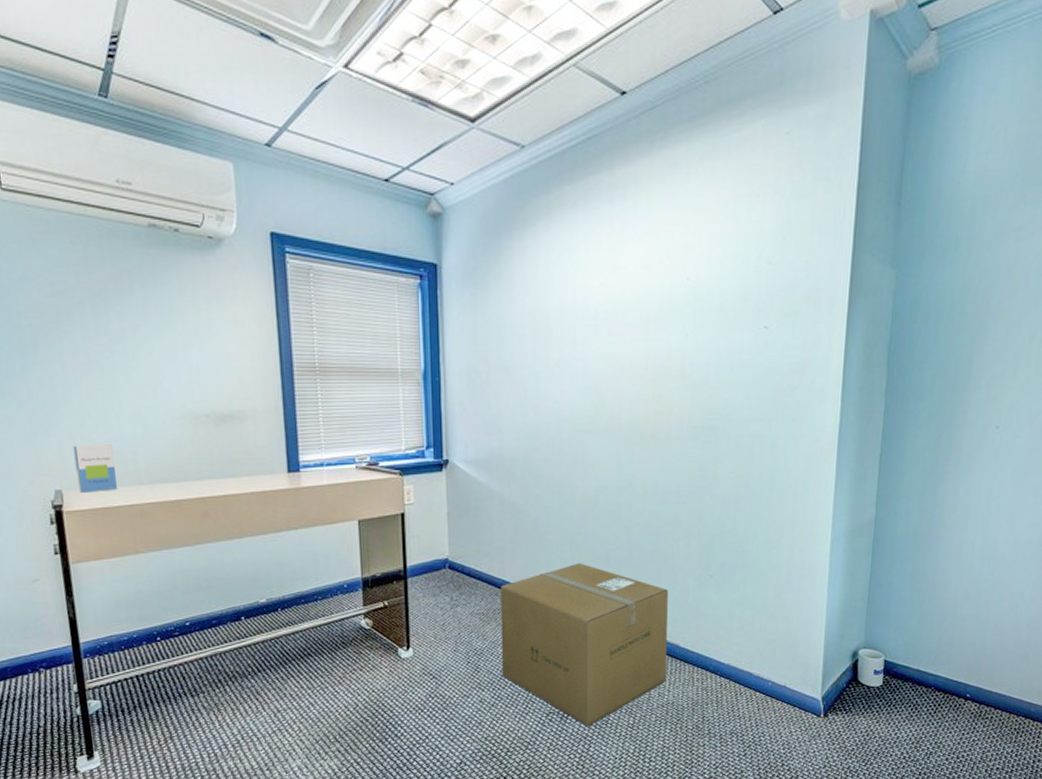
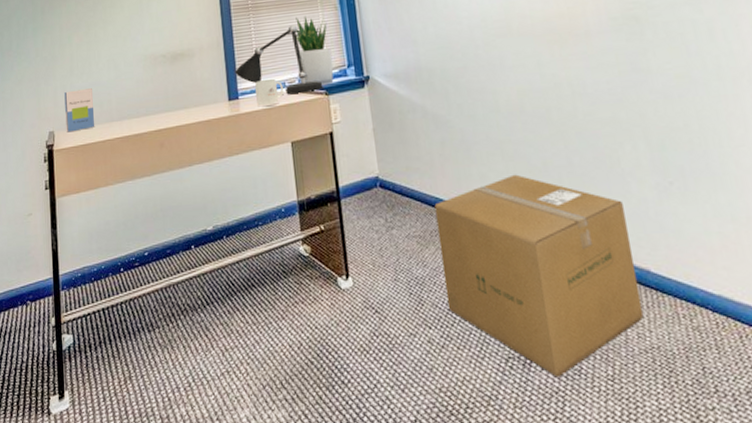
desk lamp: none [296,398,399,472] -> present [235,25,325,95]
mug: none [319,453,353,482] -> present [254,78,284,108]
planter: none [369,388,411,466] -> present [296,16,334,86]

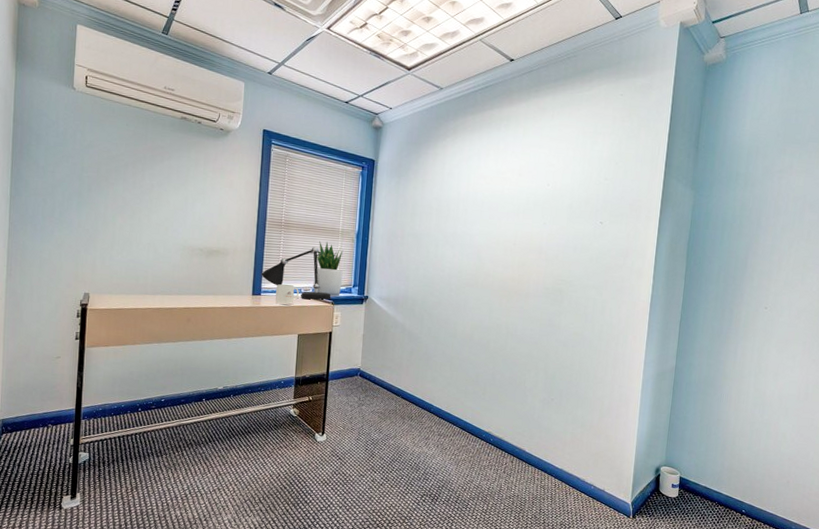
book: present [64,88,94,133] -> none [101,262,130,297]
box: present [434,174,644,378] -> none [390,380,520,509]

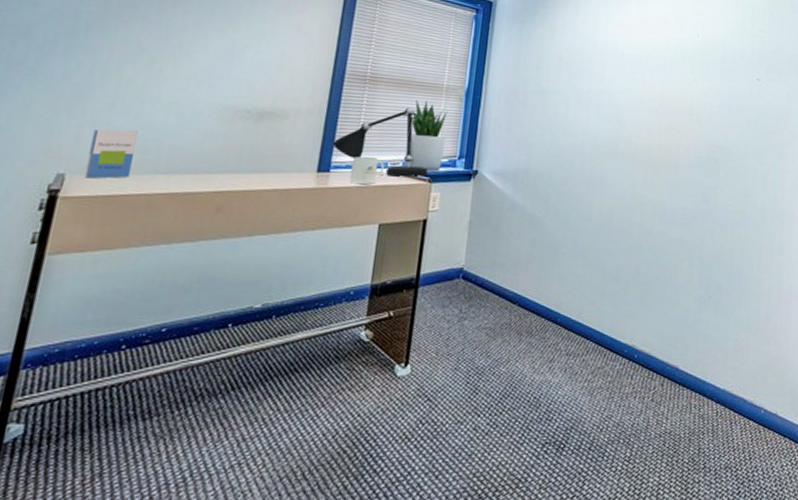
book: none [101,262,130,297] -> present [84,129,138,179]

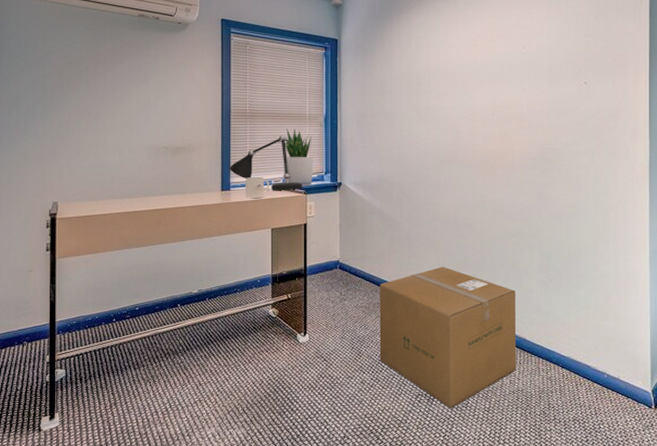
book: present [84,129,138,179] -> none [69,169,97,204]
box: none [500,278,671,460] -> present [379,266,517,409]

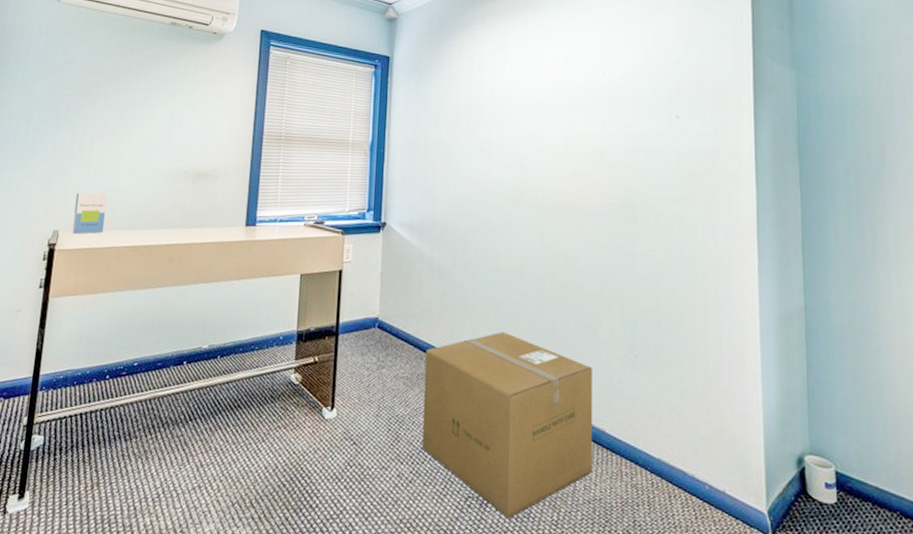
book: none [69,169,97,204] -> present [72,192,107,234]
desk lamp: present [229,135,304,191] -> none [256,164,342,230]
mug: present [245,176,269,199] -> none [273,210,302,238]
planter: present [283,128,313,187] -> none [318,156,355,225]

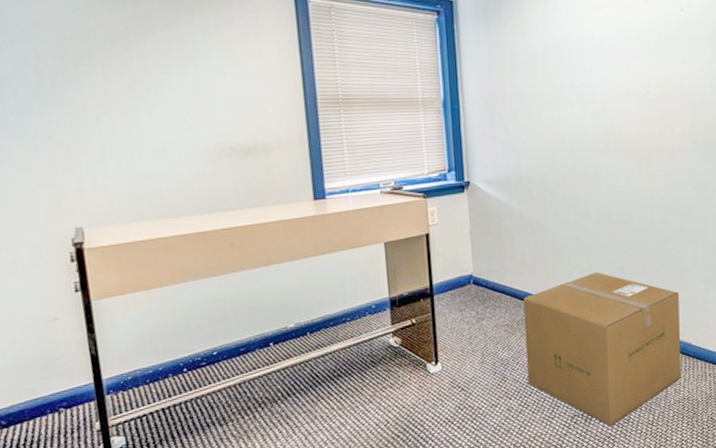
book: present [72,192,107,234] -> none [94,180,141,229]

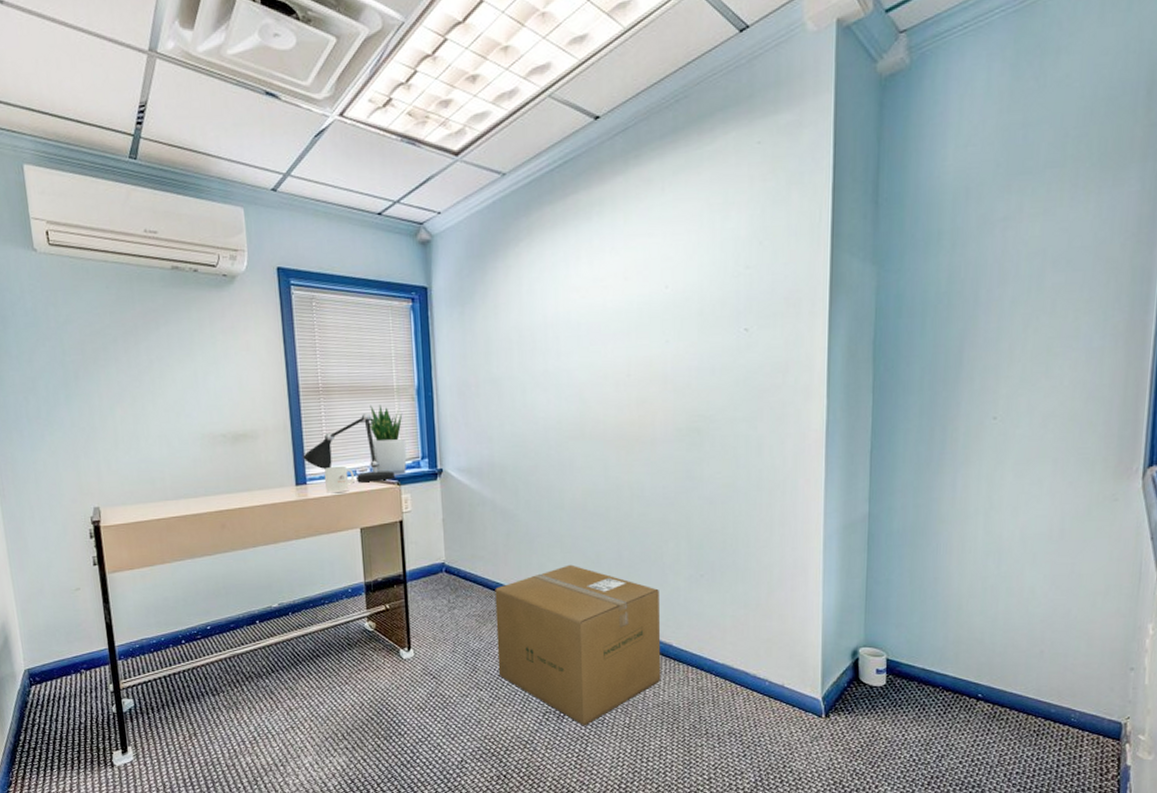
desk lamp: none [321,126,423,197] -> present [303,413,397,483]
mug: none [344,179,378,208] -> present [324,465,354,494]
planter: none [393,117,433,189] -> present [369,404,407,476]

